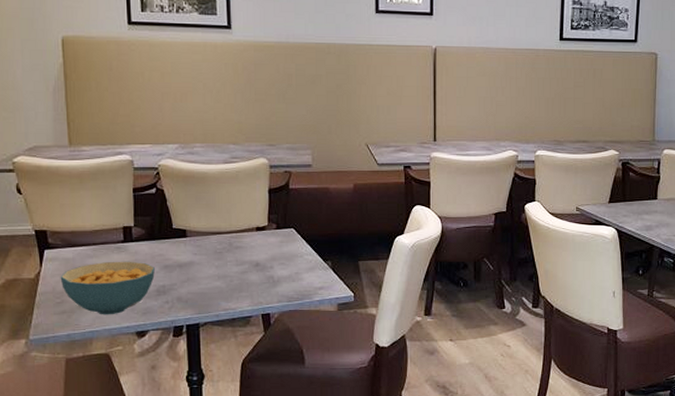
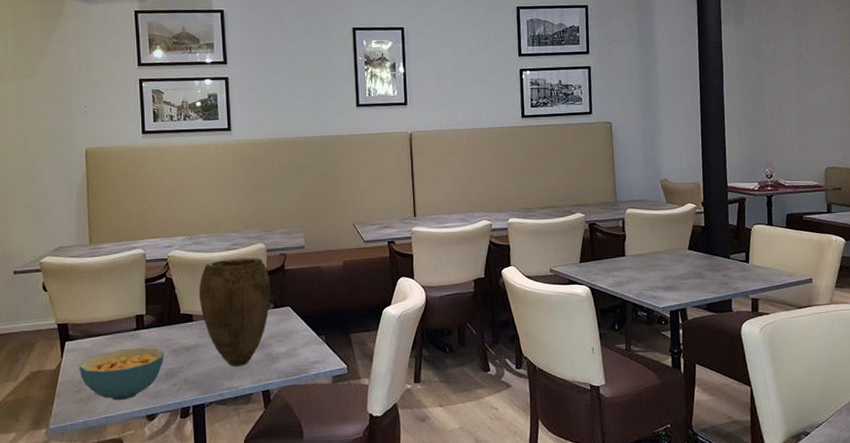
vase: none [193,172,273,287] -> present [198,257,271,367]

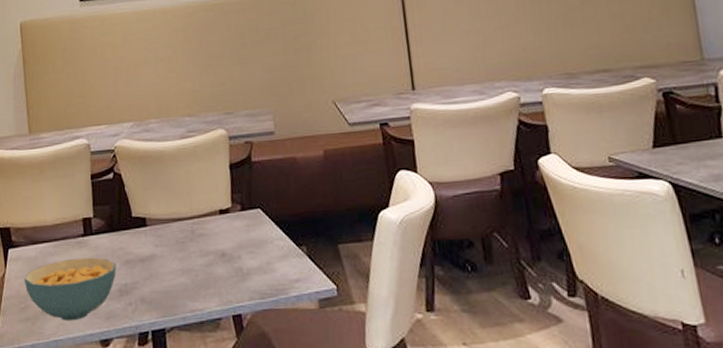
vase: present [198,257,271,367] -> none [151,146,237,284]

